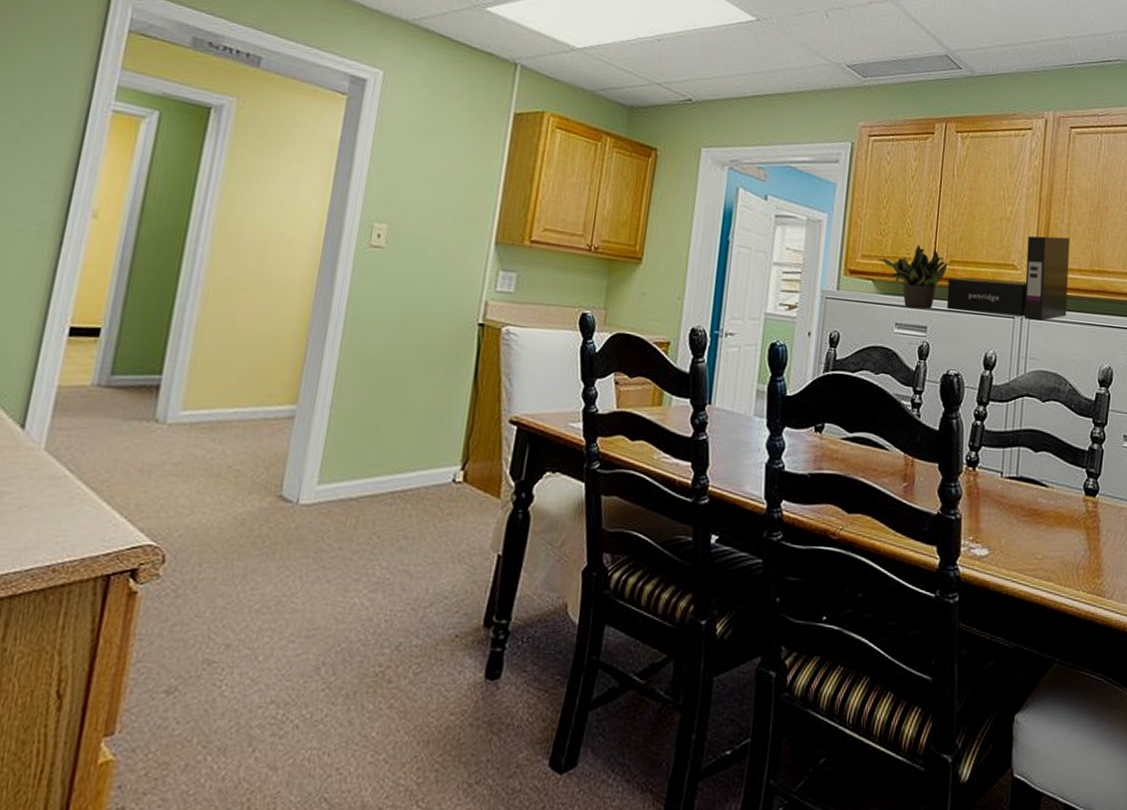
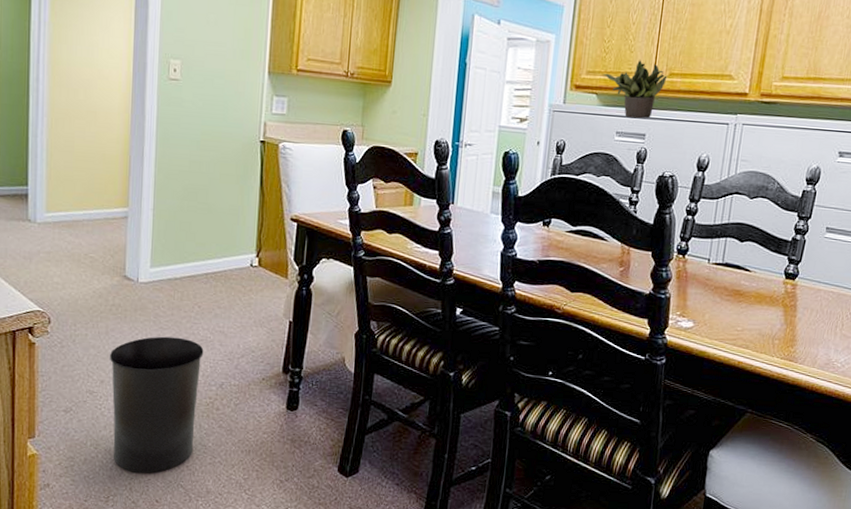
waste bin: none [229,579,379,782] -> present [110,336,204,473]
box: present [946,276,1028,317] -> none [664,88,743,123]
binder: present [1024,236,1071,321] -> none [737,46,789,126]

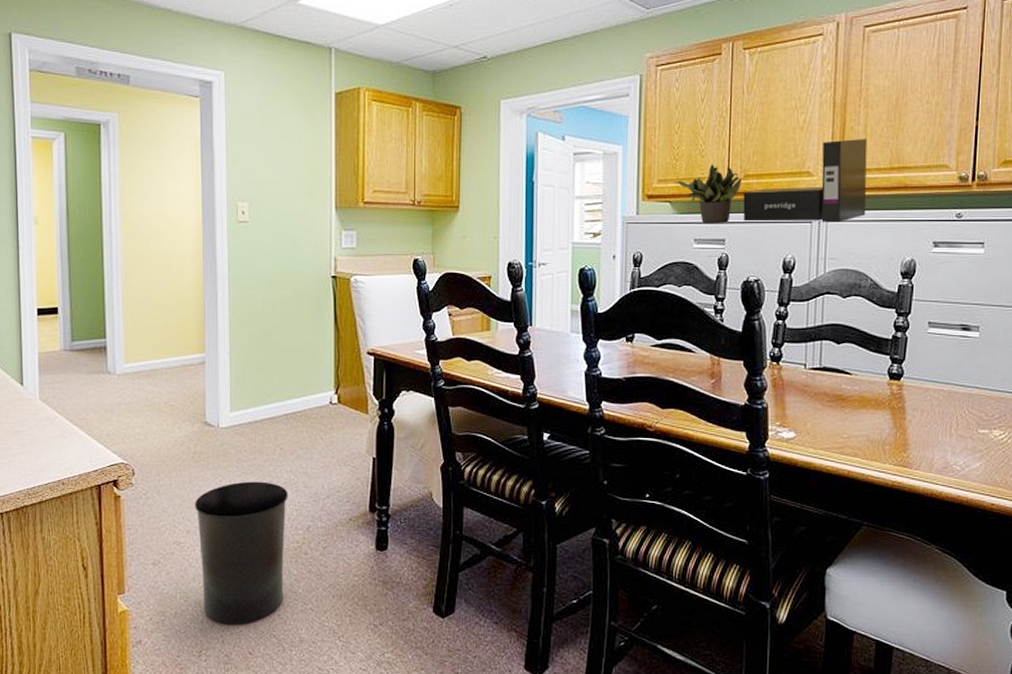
box: none [664,88,743,123] -> present [743,186,824,222]
binder: none [737,46,789,126] -> present [821,138,868,222]

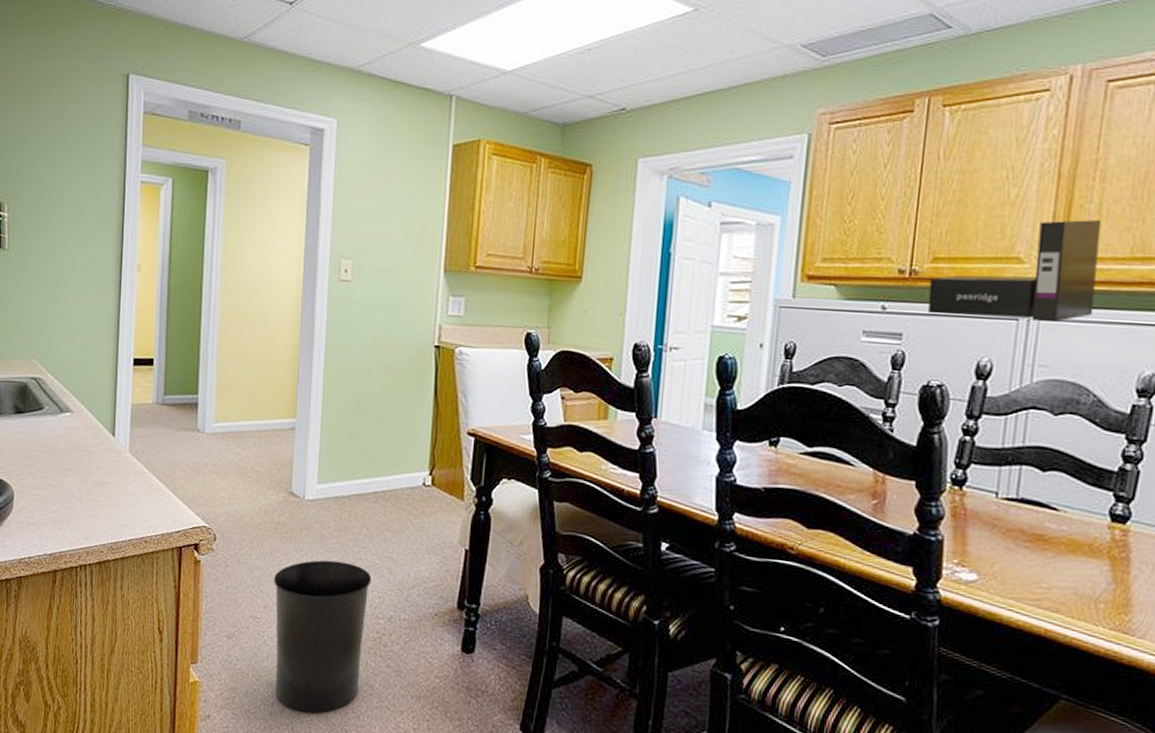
potted plant: present [674,164,743,224] -> none [843,243,931,315]

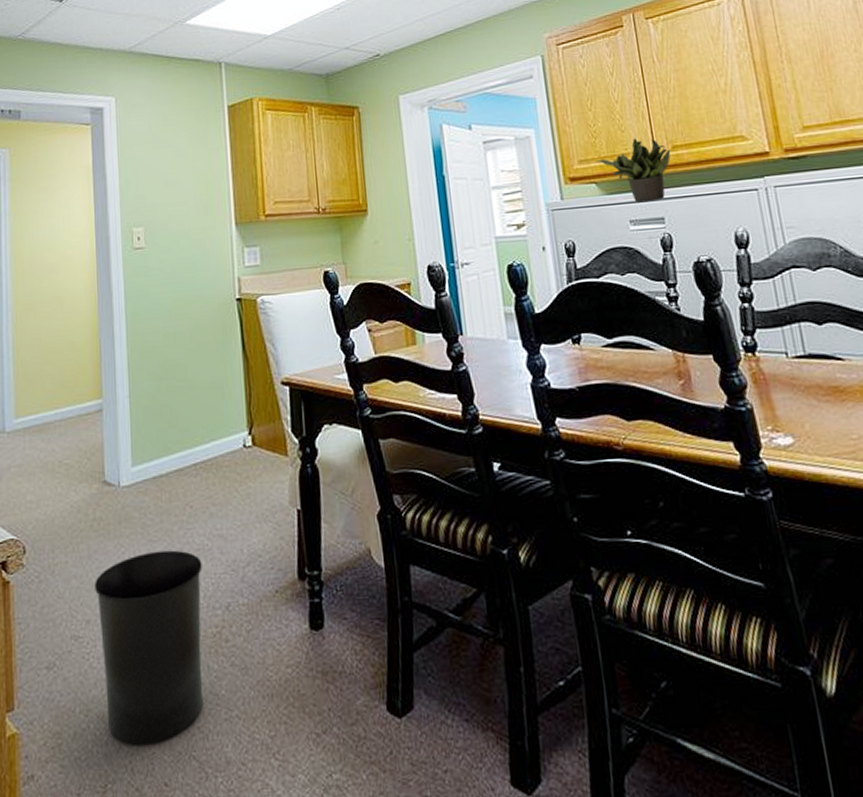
potted plant: none [843,243,931,315] -> present [597,138,671,203]
box: present [927,275,1038,318] -> none [675,149,770,196]
binder: present [1031,219,1102,322] -> none [751,94,817,188]

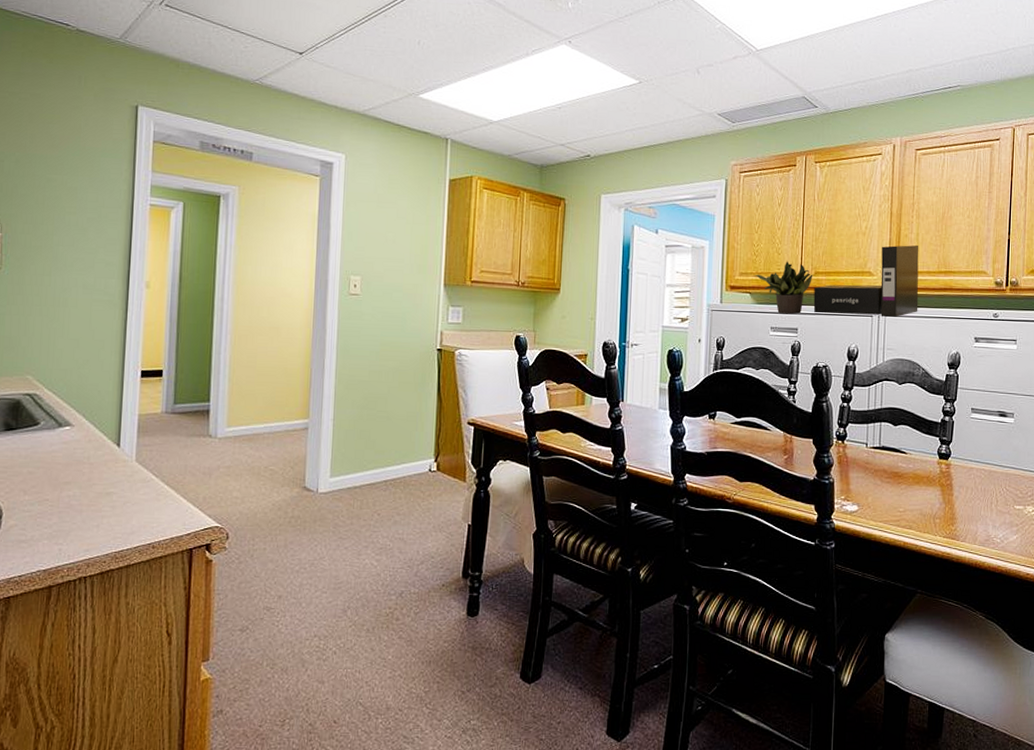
waste bin: present [95,550,203,745] -> none [288,546,383,692]
box: none [675,149,770,196] -> present [813,284,883,315]
binder: none [751,94,817,188] -> present [881,244,919,317]

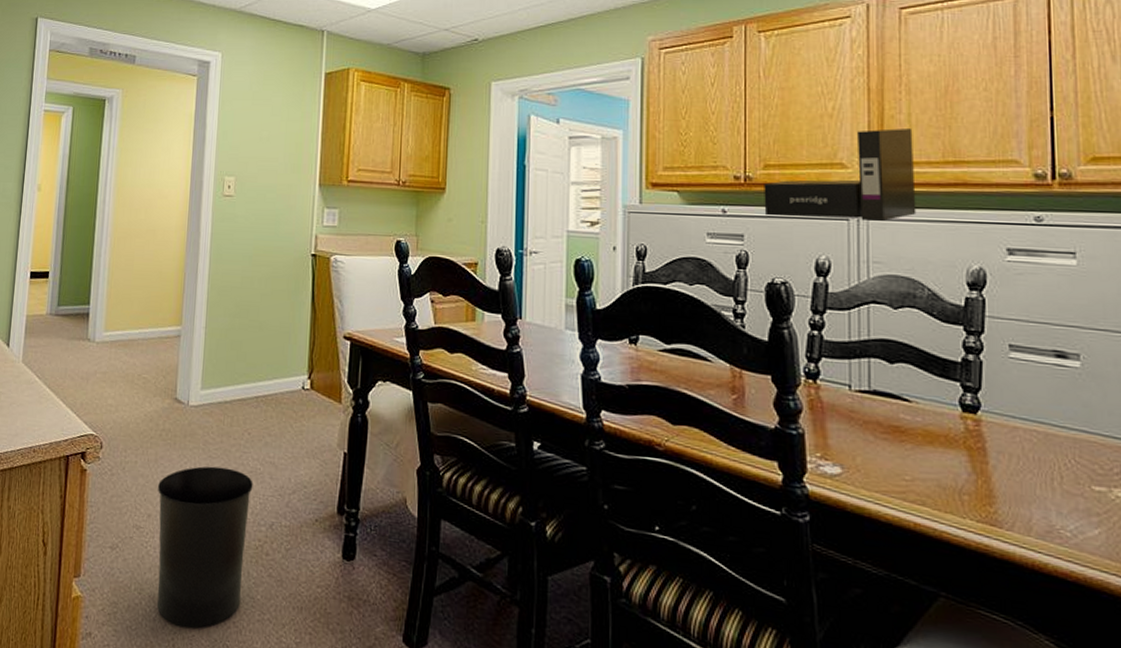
waste bin: none [288,546,383,692] -> present [157,466,253,628]
potted plant: present [754,261,813,315] -> none [682,152,762,218]

